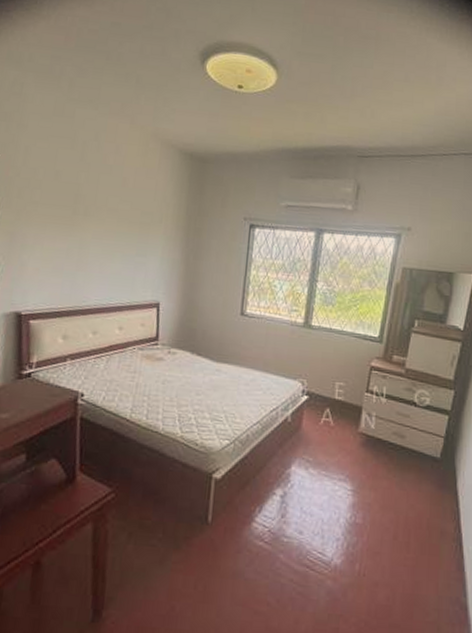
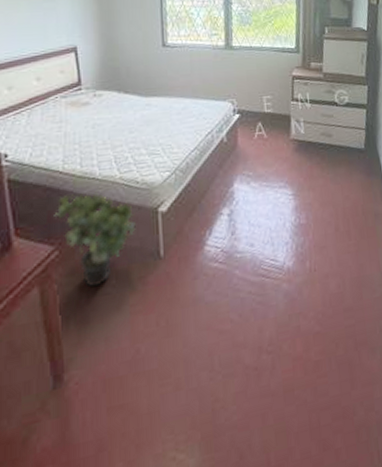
potted plant: none [116,443,190,537] -> present [54,192,136,288]

